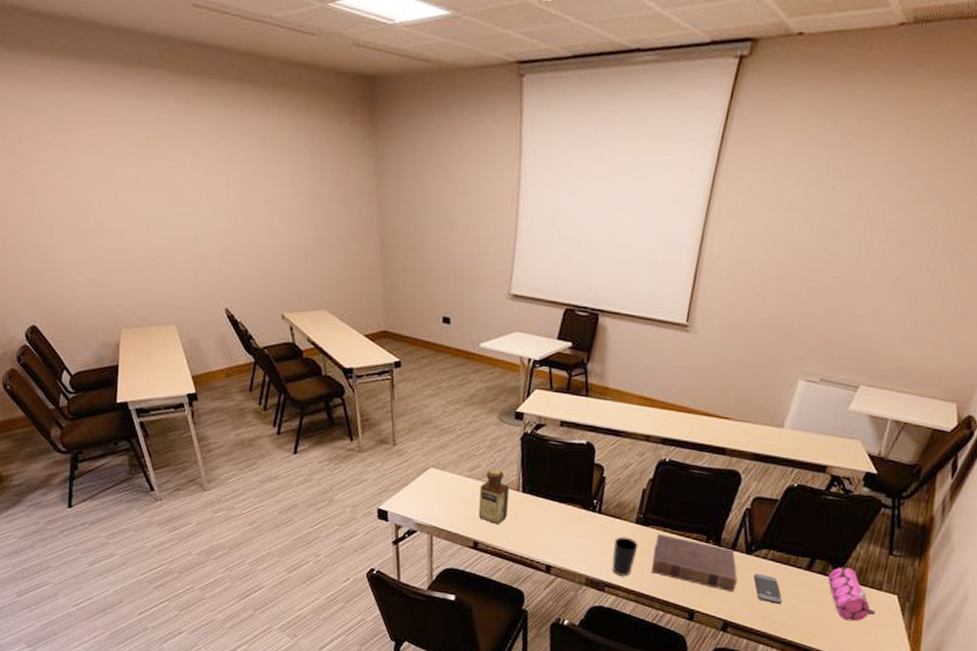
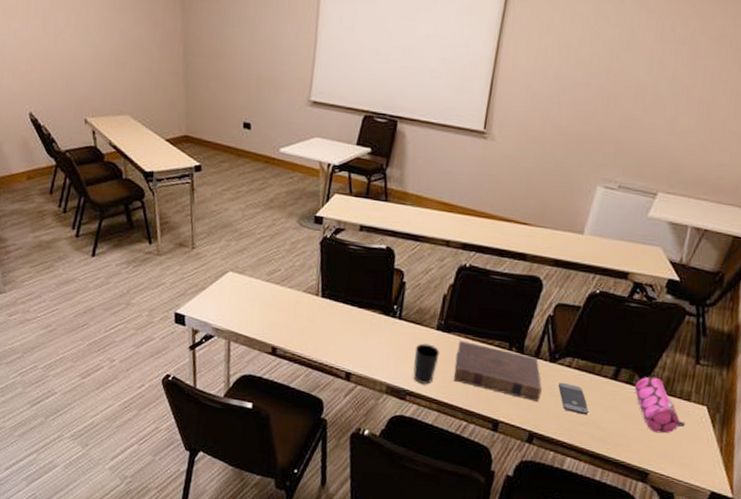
bottle: present [478,469,510,525] -> none [277,273,309,330]

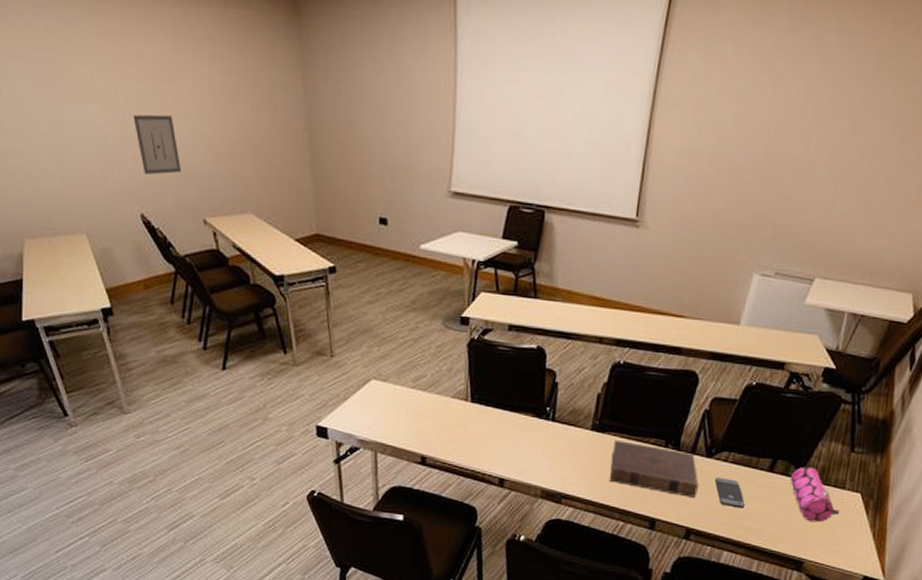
wall art: none [29,25,69,78] -> present [133,114,182,175]
cup: present [413,343,440,384] -> none [568,445,595,486]

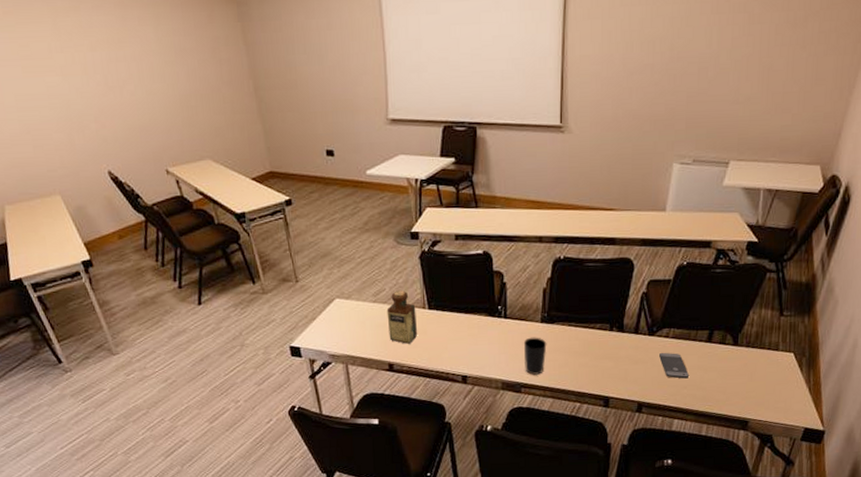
wall art: present [133,114,182,175] -> none [91,78,141,134]
bottle: none [425,378,458,437] -> present [387,290,417,344]
cup: none [568,445,595,486] -> present [523,337,547,375]
book: present [609,440,699,498] -> none [562,329,644,374]
pencil case: present [790,466,840,523] -> none [728,334,776,384]

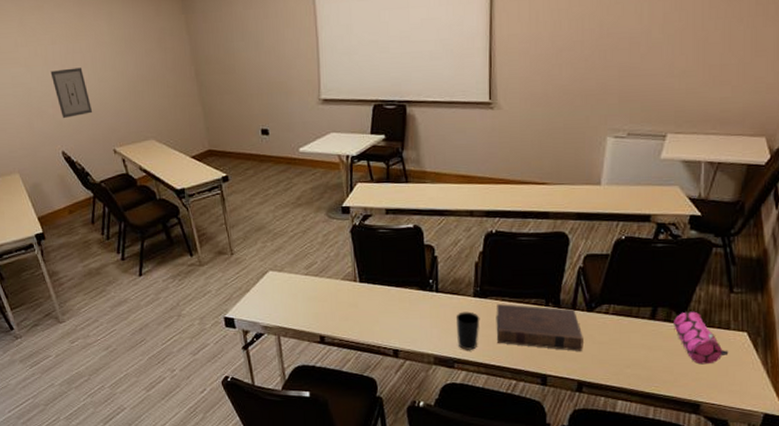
wall art: none [91,78,141,134] -> present [50,67,93,118]
bottle: present [387,290,417,344] -> none [318,263,348,317]
book: none [562,329,644,374] -> present [496,304,583,351]
smartphone: present [659,352,689,379] -> none [599,329,632,358]
pencil case: none [728,334,776,384] -> present [674,311,729,365]

